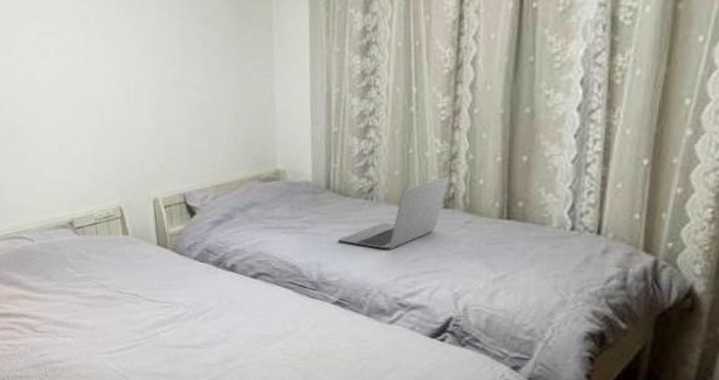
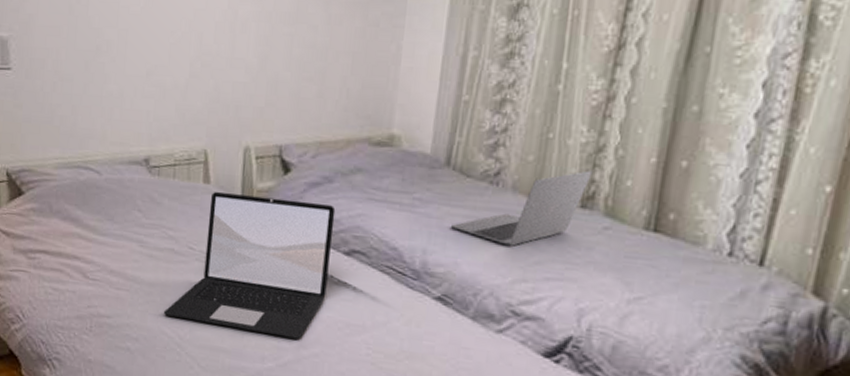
laptop: none [106,237,242,356] -> present [164,191,336,340]

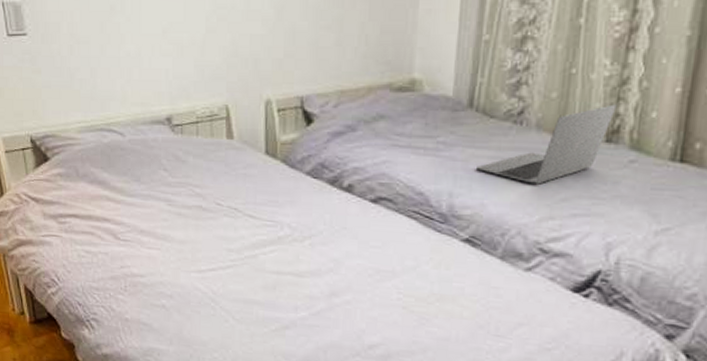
laptop: present [164,191,336,340] -> none [196,146,360,288]

